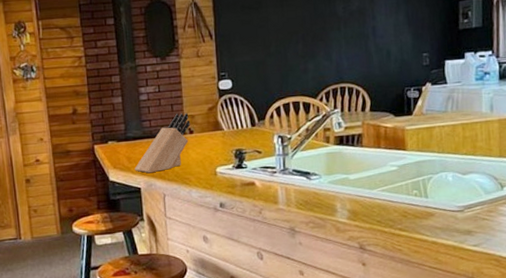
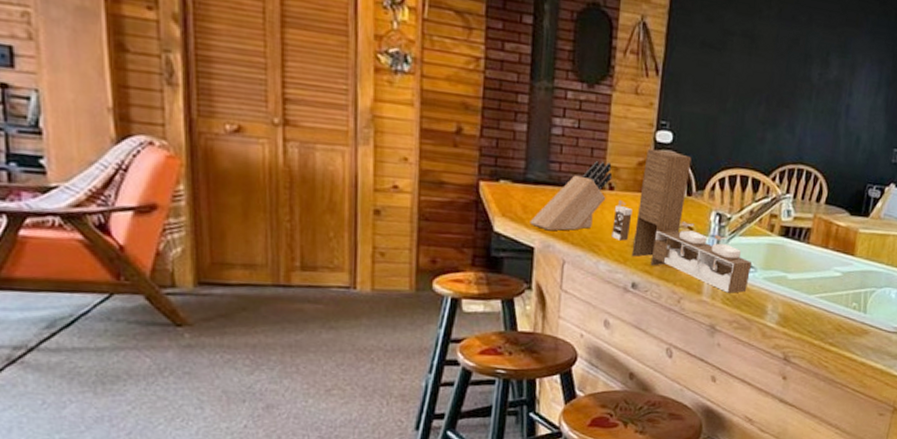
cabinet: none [196,94,316,199] -> present [611,148,751,293]

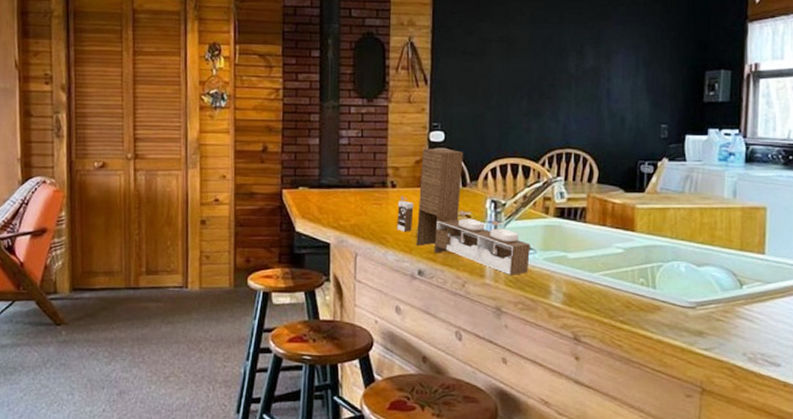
knife block: present [530,161,613,231] -> none [325,164,394,228]

